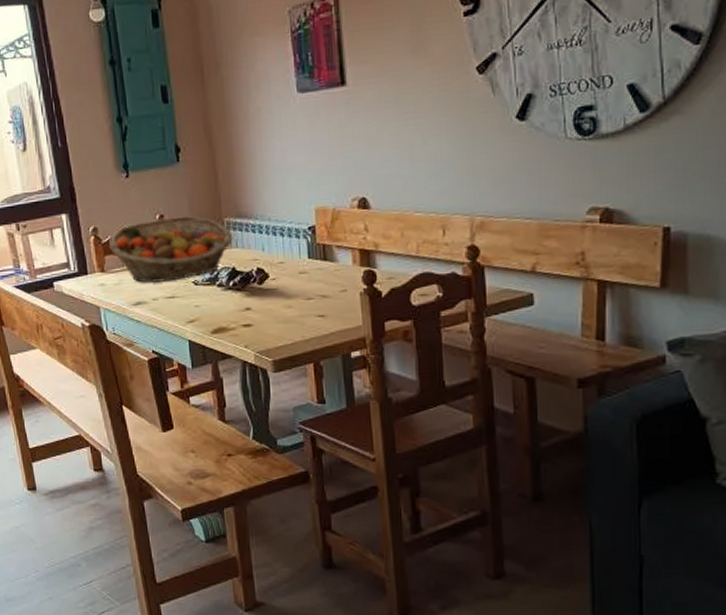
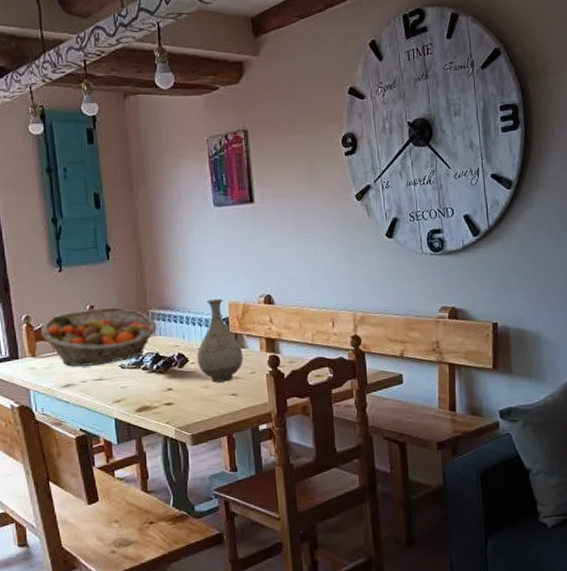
vase: none [278,203,333,302] -> present [196,298,244,383]

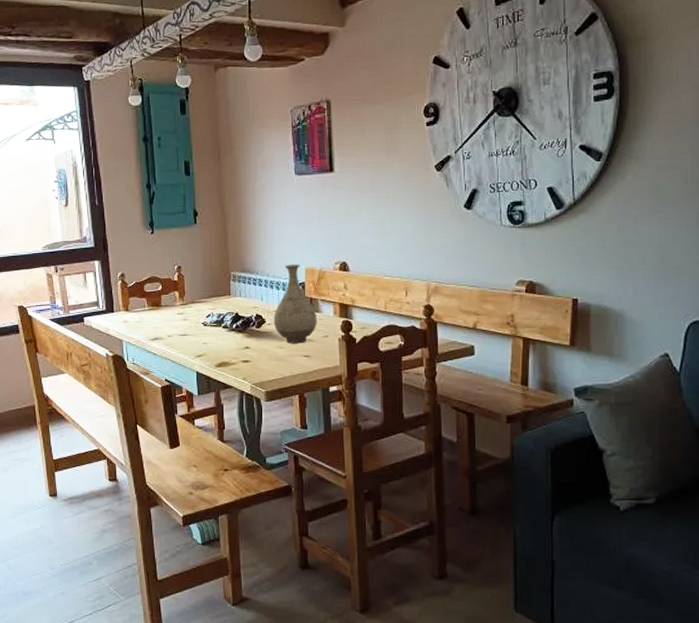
fruit basket: present [41,307,157,367] -> none [134,268,237,322]

